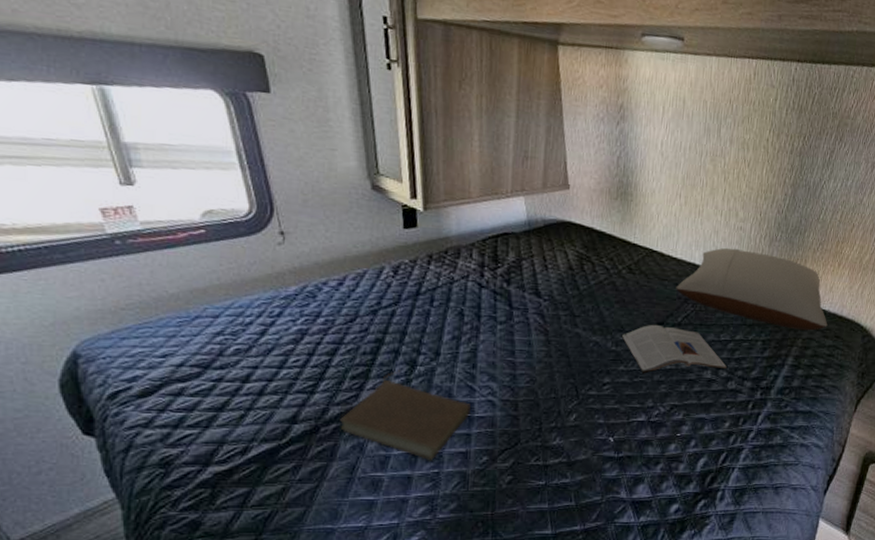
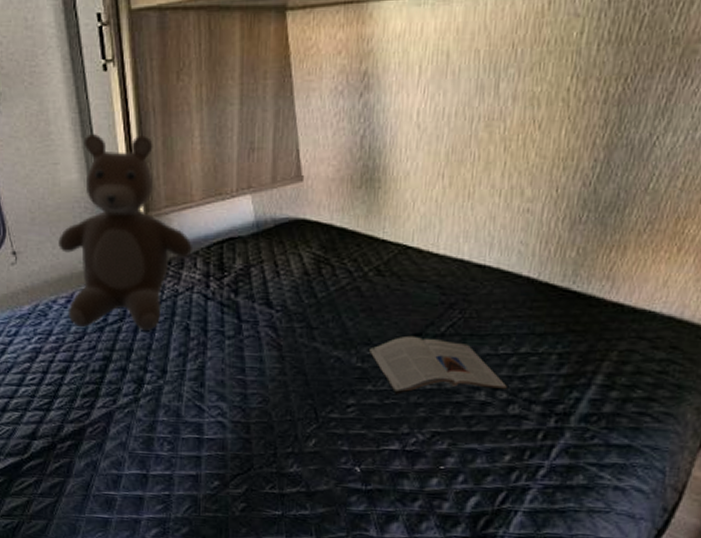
bear: none [332,126,469,315] -> present [58,134,192,330]
book: present [340,370,471,461] -> none [74,388,201,483]
pillow: present [676,247,828,331] -> none [438,236,659,340]

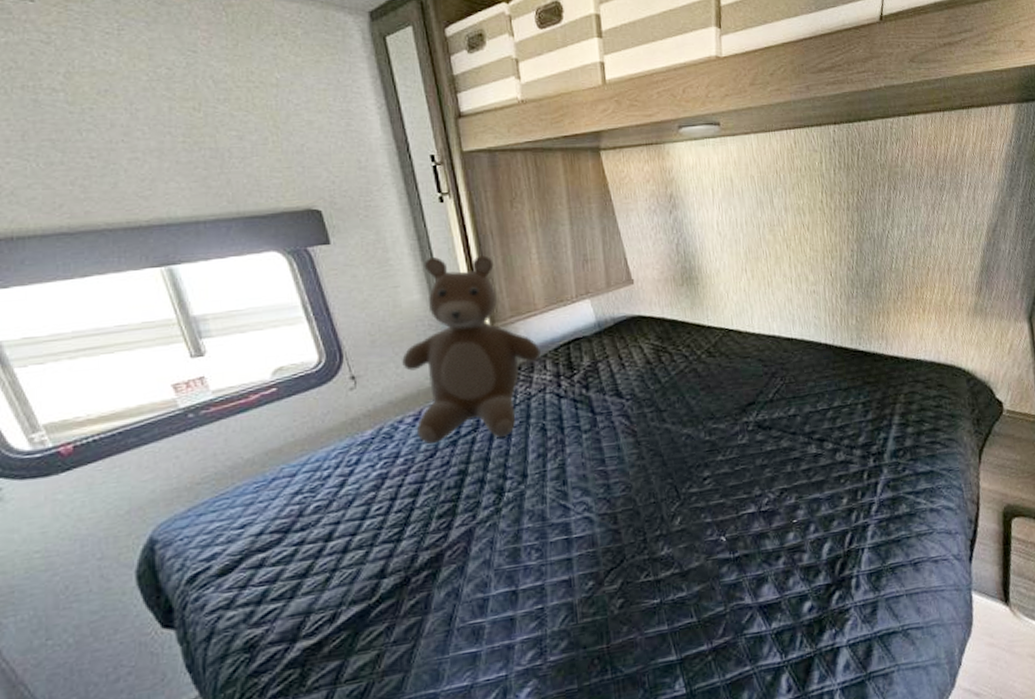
magazine: present [370,335,507,396] -> none [714,405,831,462]

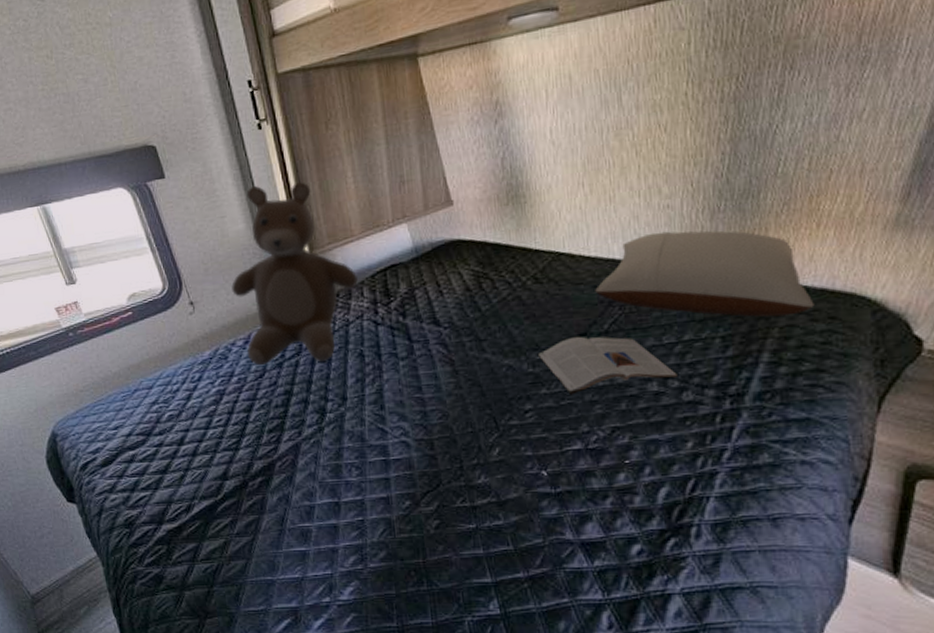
magazine: none [714,405,831,462] -> present [539,336,677,396]
pillow: none [760,312,927,386] -> present [595,230,814,318]

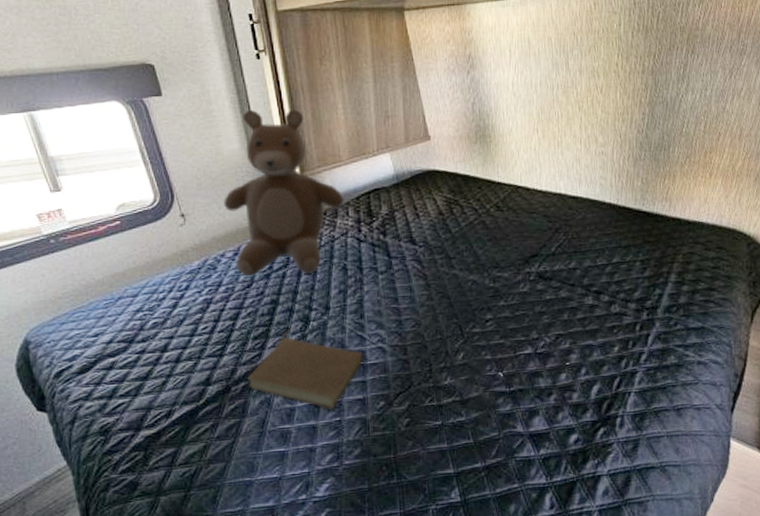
book: none [264,419,387,509] -> present [247,327,364,410]
magazine: present [539,336,677,396] -> none [498,257,608,308]
pillow: present [595,230,814,318] -> none [545,173,708,246]

